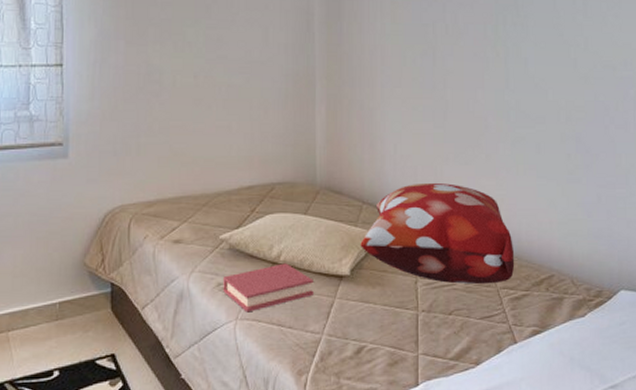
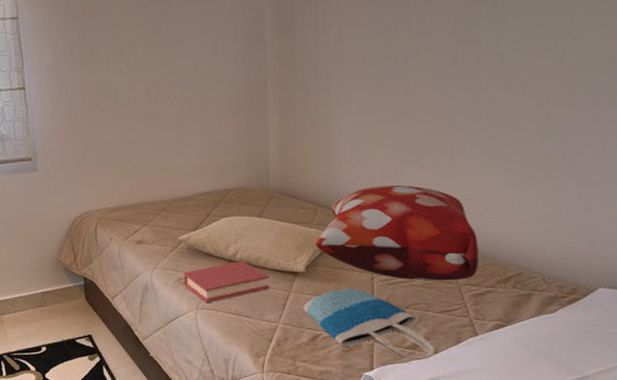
tote bag: none [348,293,479,378] -> present [303,288,436,365]

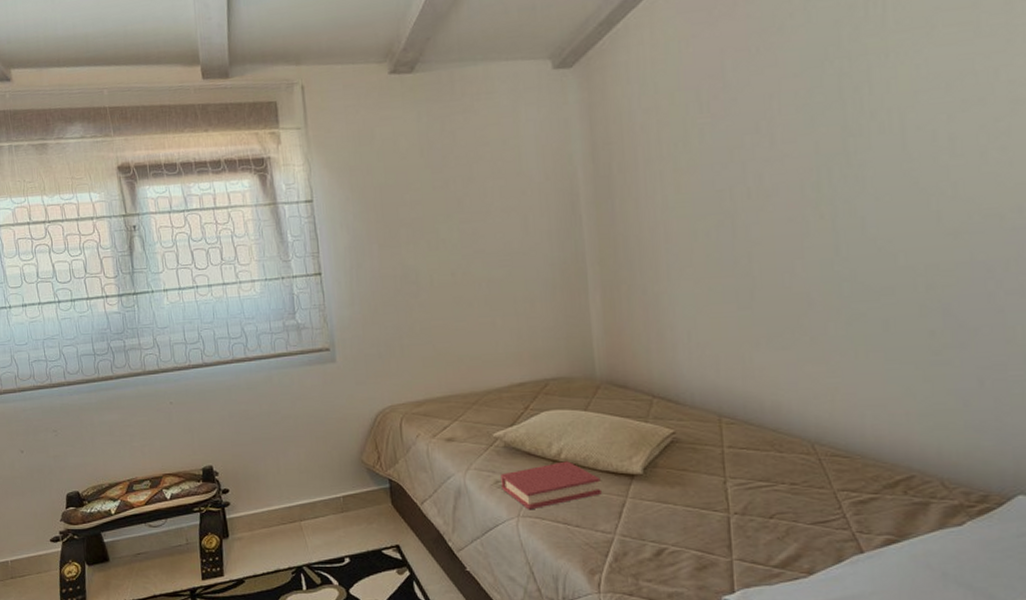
tote bag: present [303,288,436,365] -> none [643,493,812,587]
decorative pillow: present [315,184,479,281] -> none [653,371,857,486]

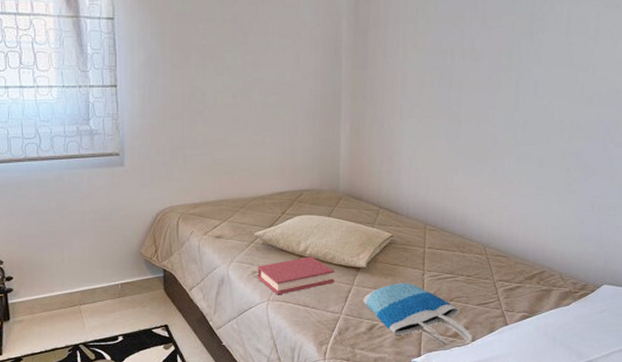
tote bag: none [643,493,812,587] -> present [363,283,473,351]

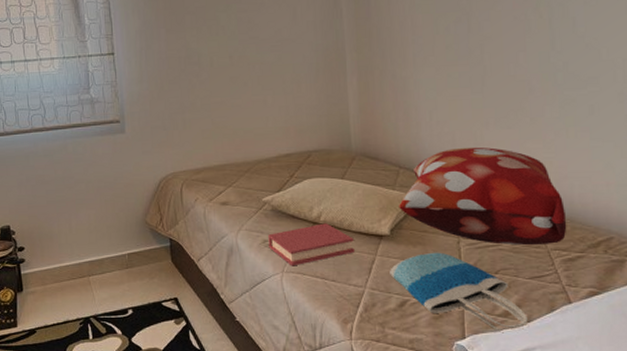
decorative pillow: none [376,191,511,277] -> present [399,147,567,246]

